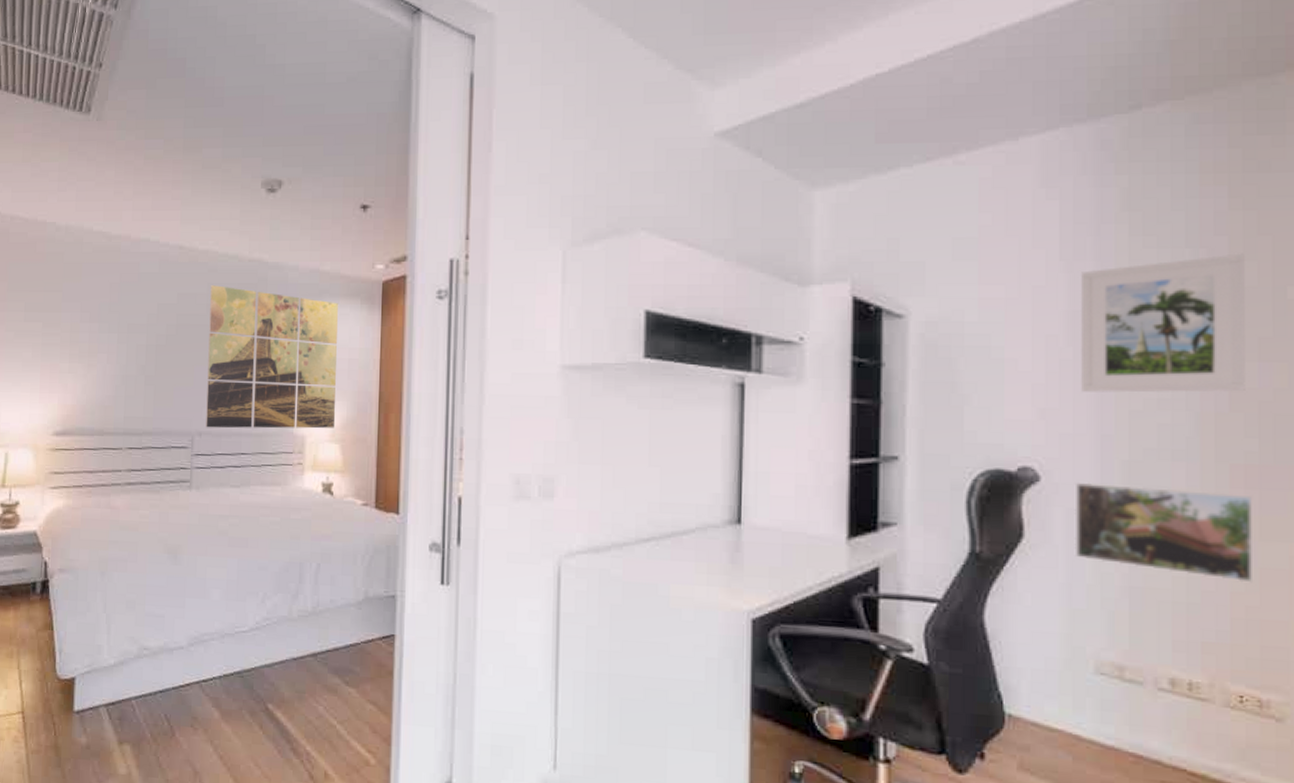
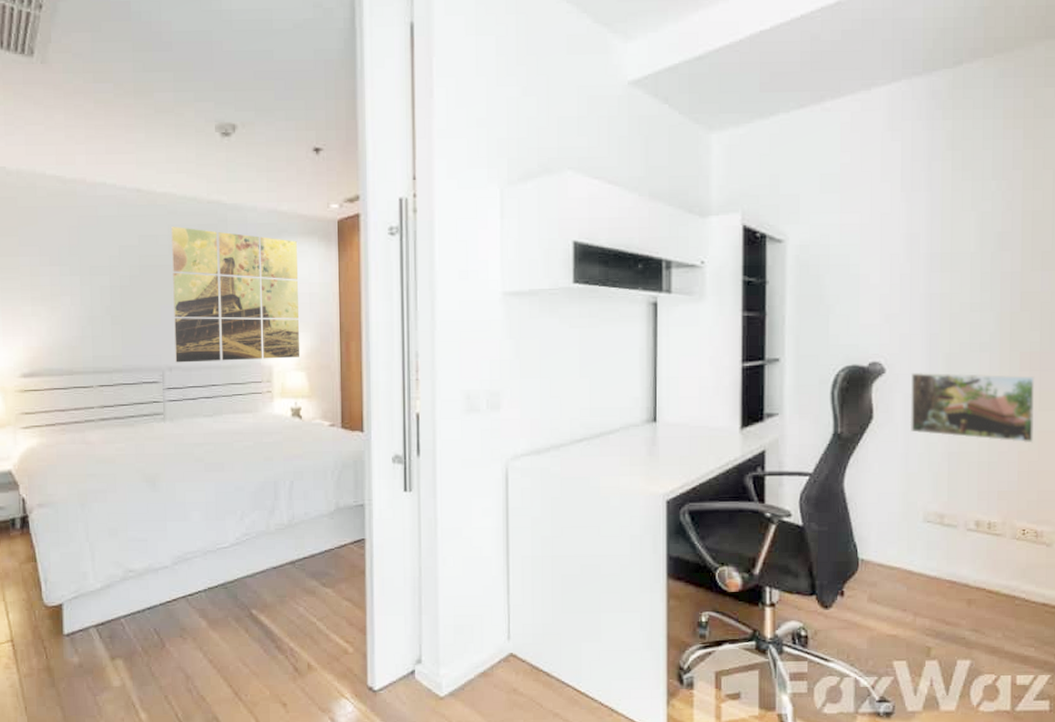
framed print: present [1081,253,1247,393] -> none [916,184,1034,299]

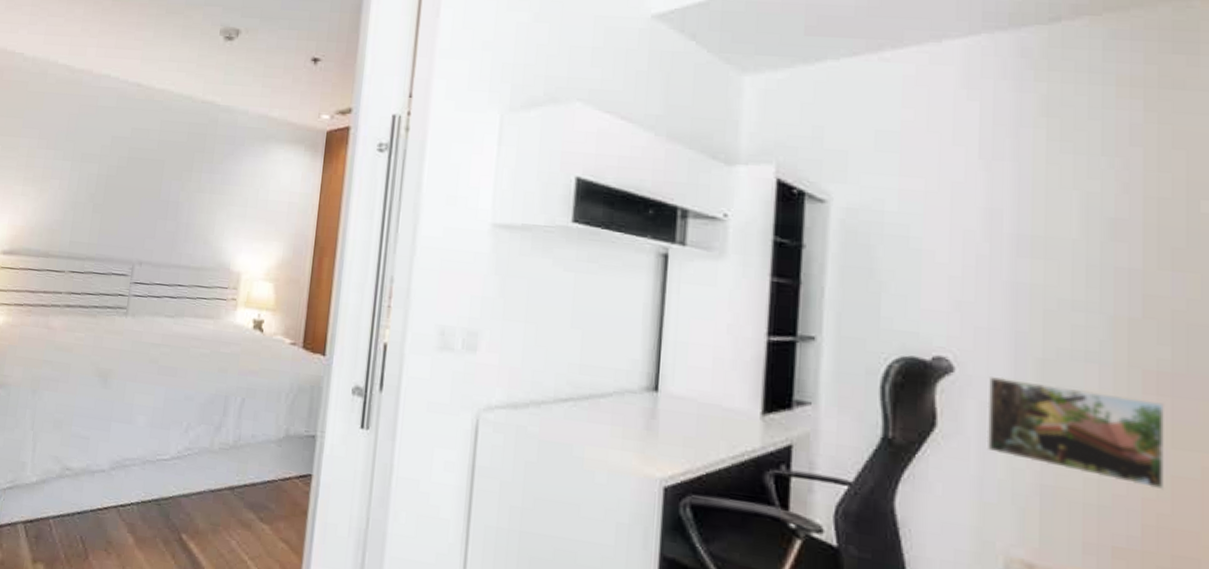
wall art: present [171,227,301,363] -> none [146,123,283,267]

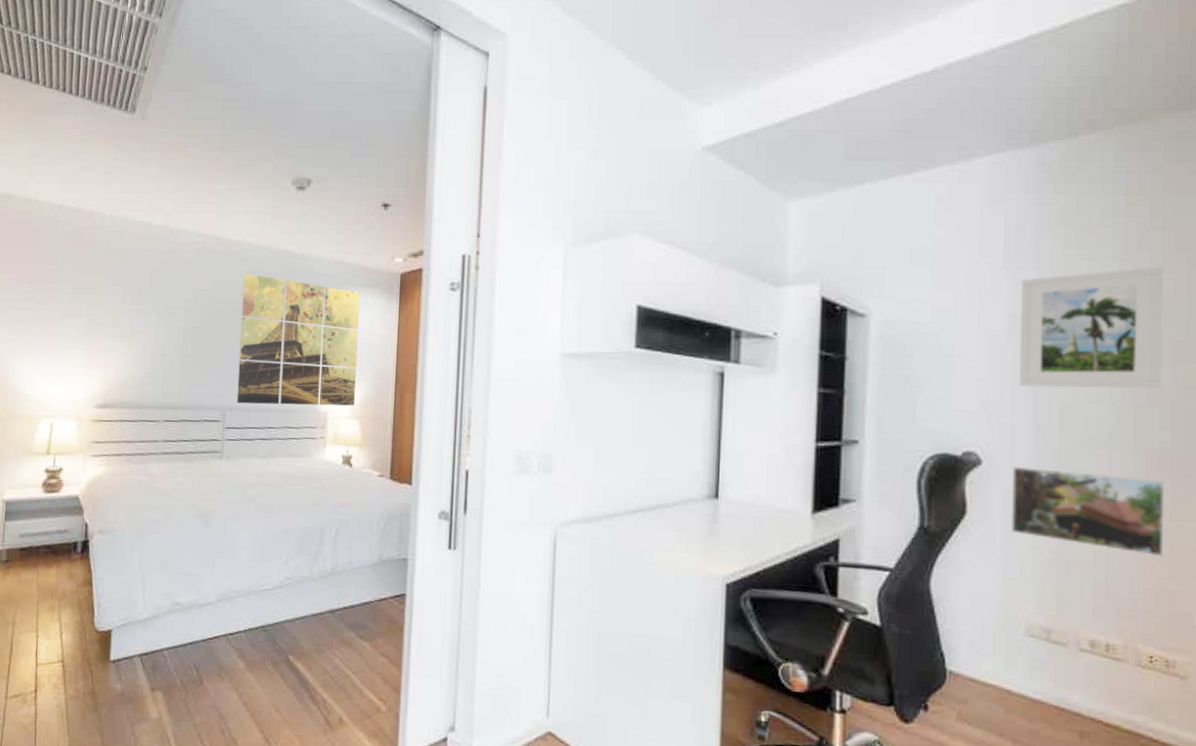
wall art: none [146,123,283,267] -> present [236,273,360,406]
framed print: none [997,165,1161,300] -> present [1019,266,1164,389]

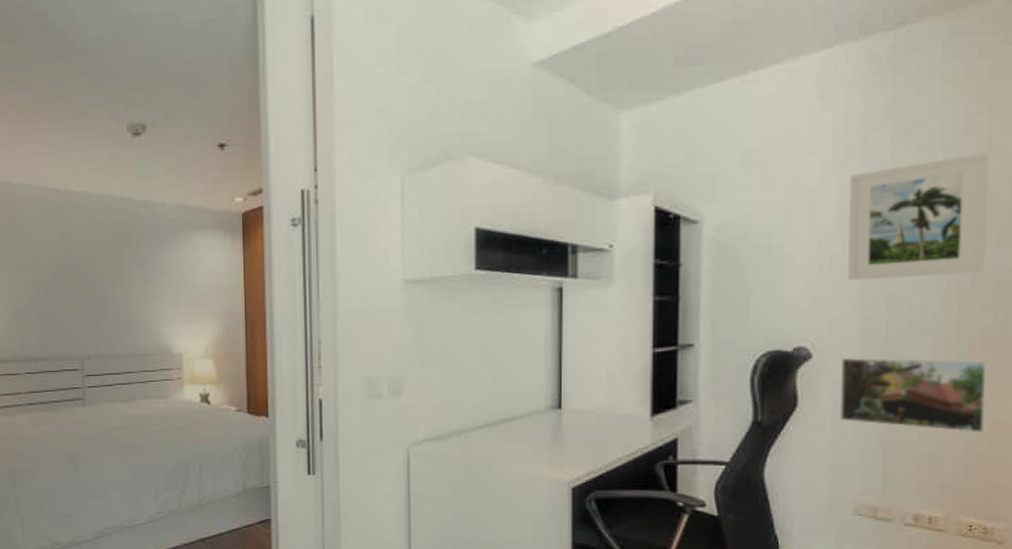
wall art: present [236,273,360,406] -> none [88,223,208,352]

